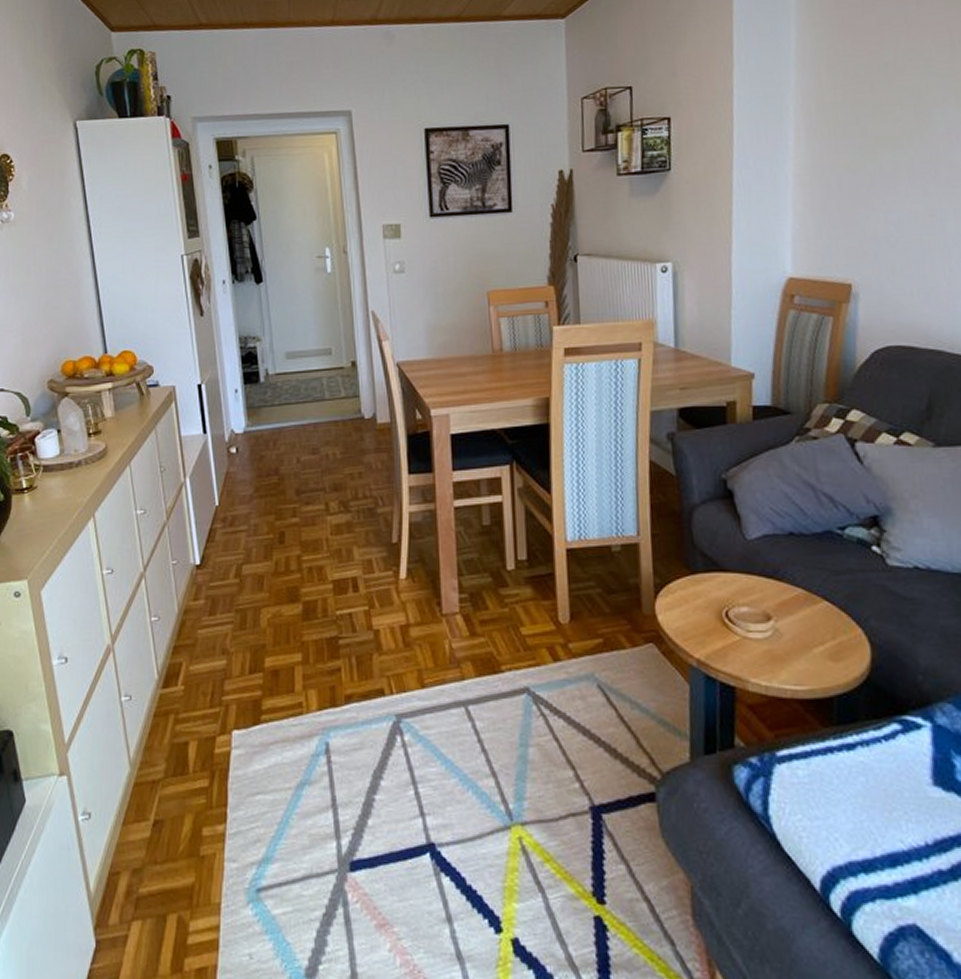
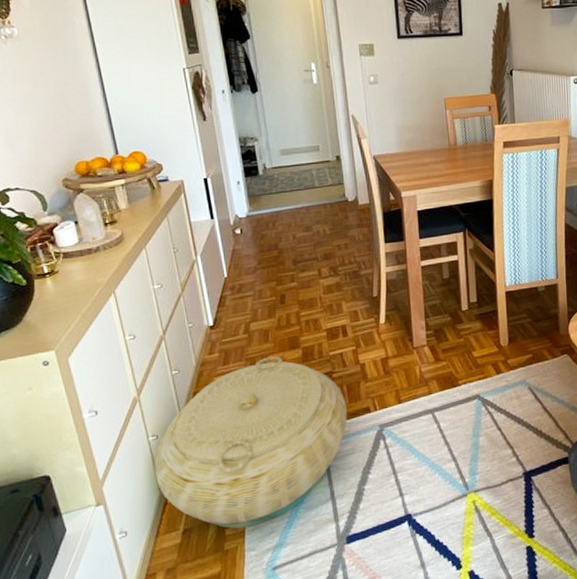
basket: none [125,610,355,830] -> present [154,356,347,529]

